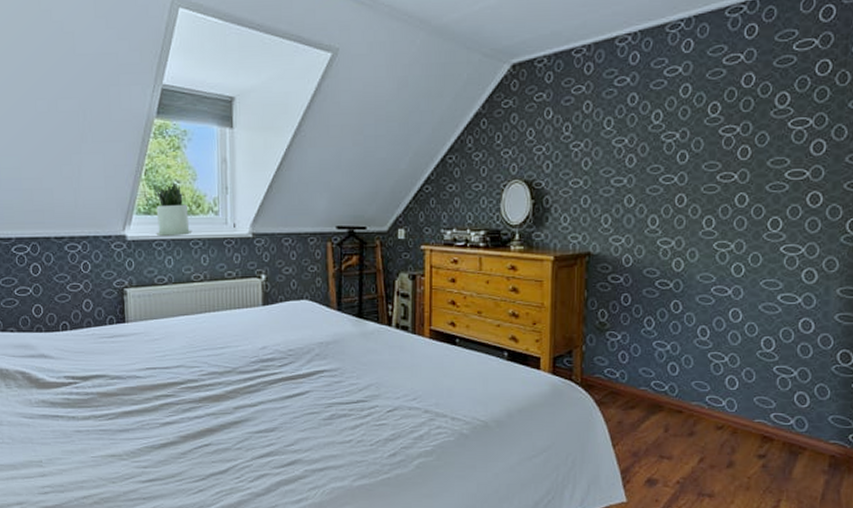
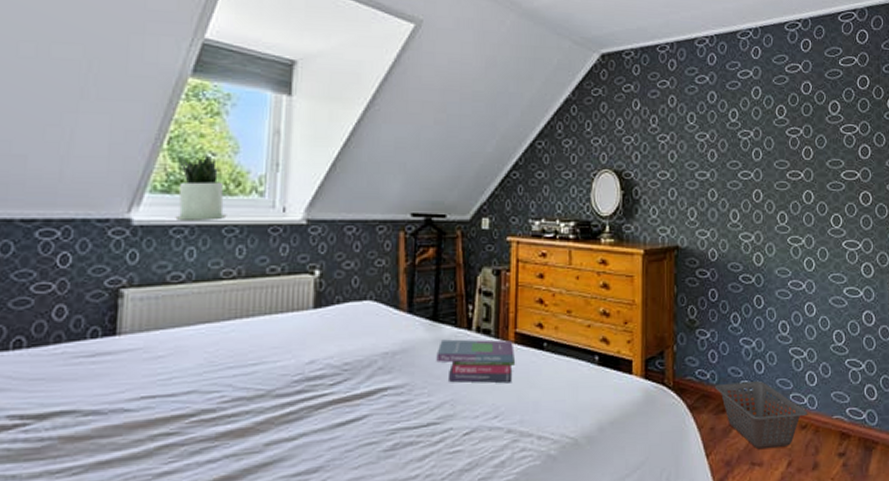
books: none [362,333,431,371] -> present [436,339,516,383]
laundry basket: none [623,382,725,445] -> present [714,381,807,450]

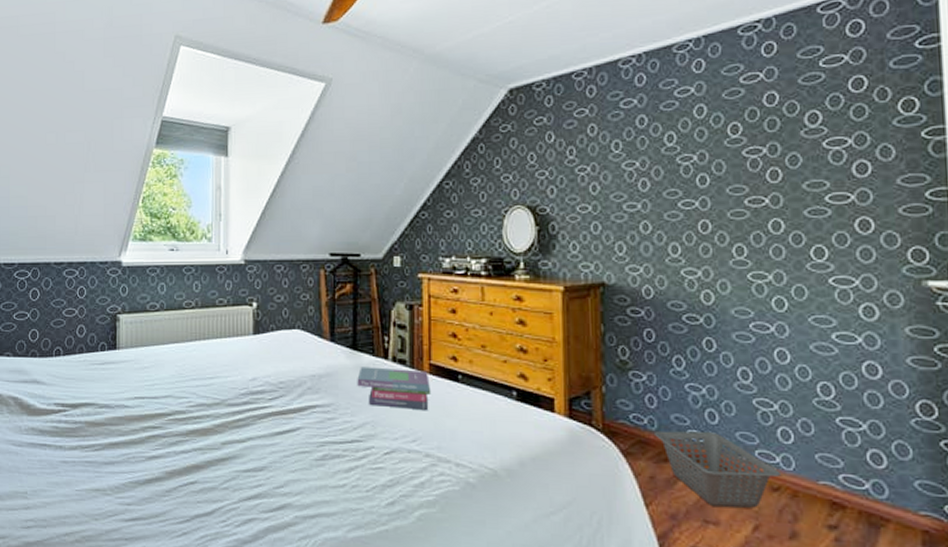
planter: present [175,155,227,222] -> none [150,209,186,263]

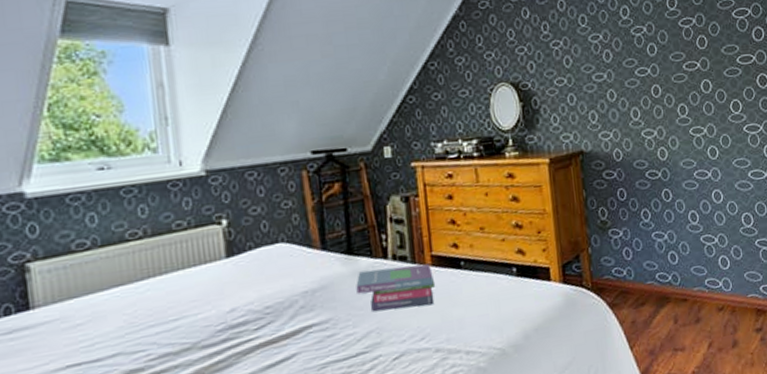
laundry basket: present [653,430,781,508] -> none [631,271,723,336]

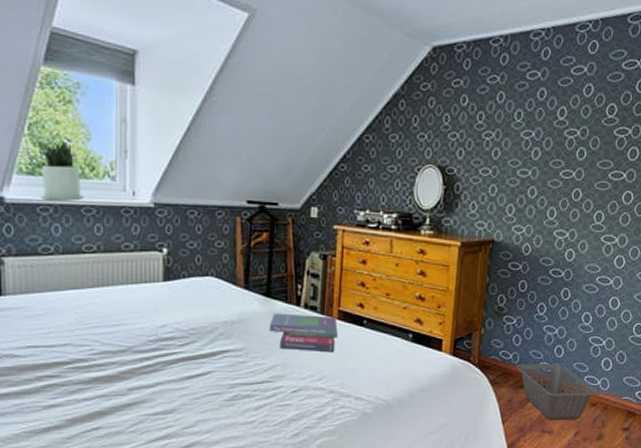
planter: none [62,117,123,189] -> present [38,140,85,202]
laundry basket: none [631,271,723,336] -> present [515,364,599,421]

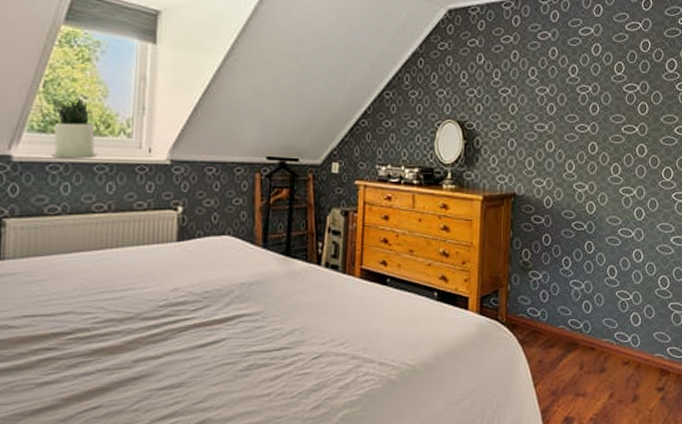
books: present [269,313,339,351] -> none [288,273,361,313]
laundry basket: present [515,364,599,421] -> none [544,320,630,382]

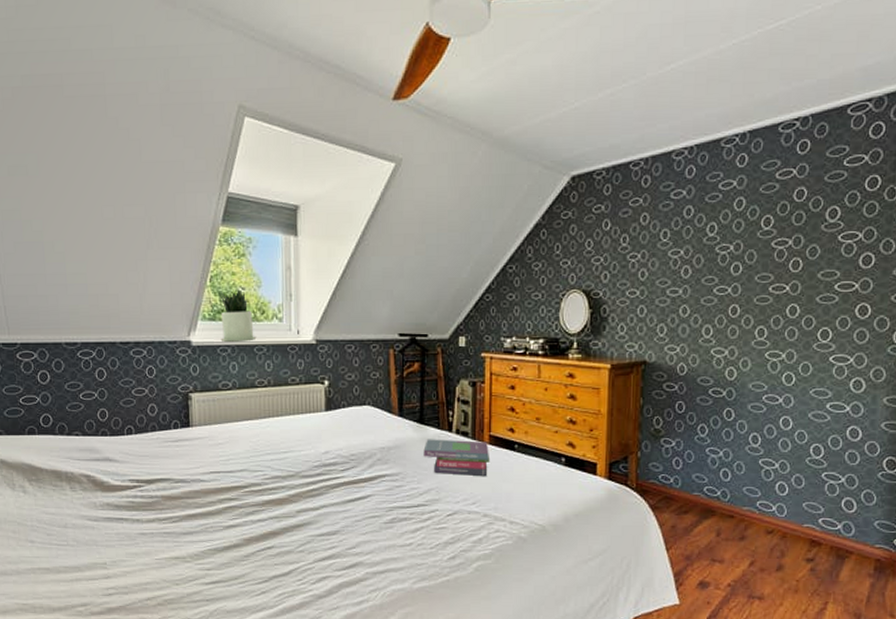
books: none [288,273,361,313] -> present [423,439,490,476]

